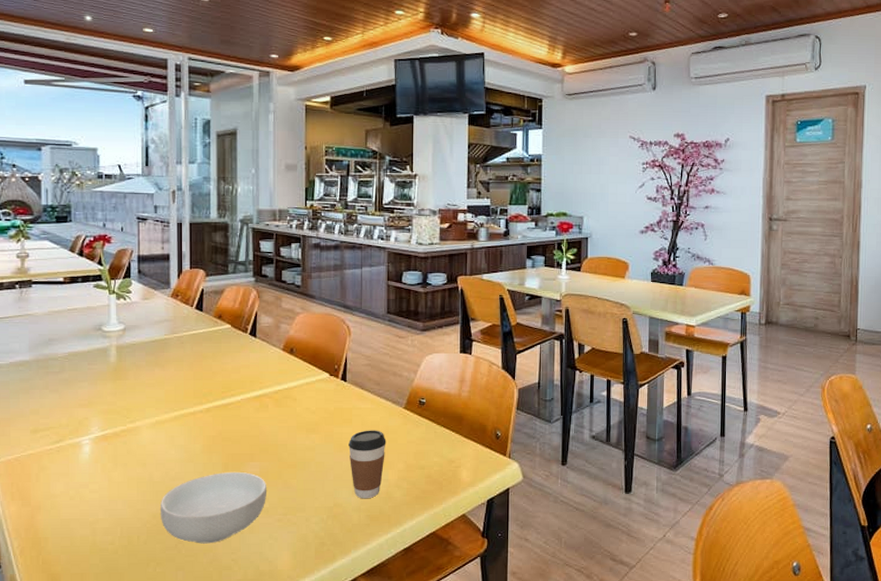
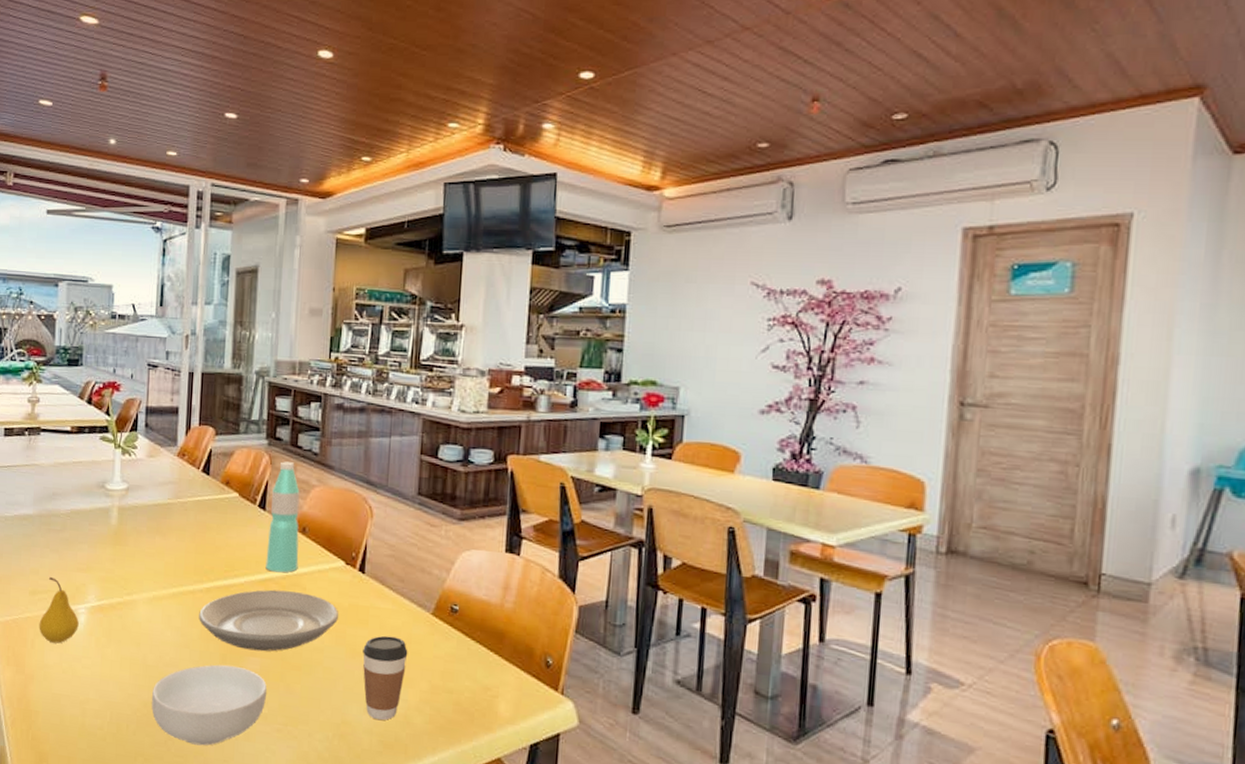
fruit: none [43,415,84,474] -> present [39,577,79,644]
plate: none [200,403,327,457] -> present [199,589,339,652]
water bottle: none [259,295,289,388] -> present [265,461,300,573]

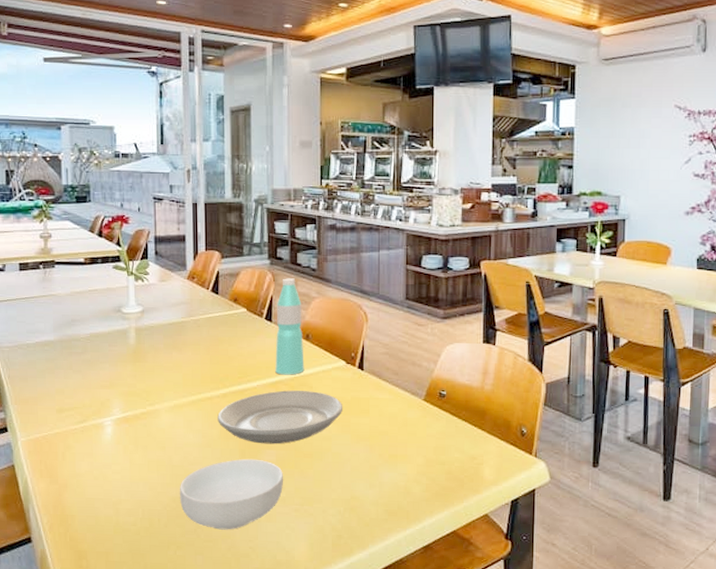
fruit: present [39,577,79,644] -> none [68,395,106,454]
coffee cup: present [363,635,408,721] -> none [366,421,405,493]

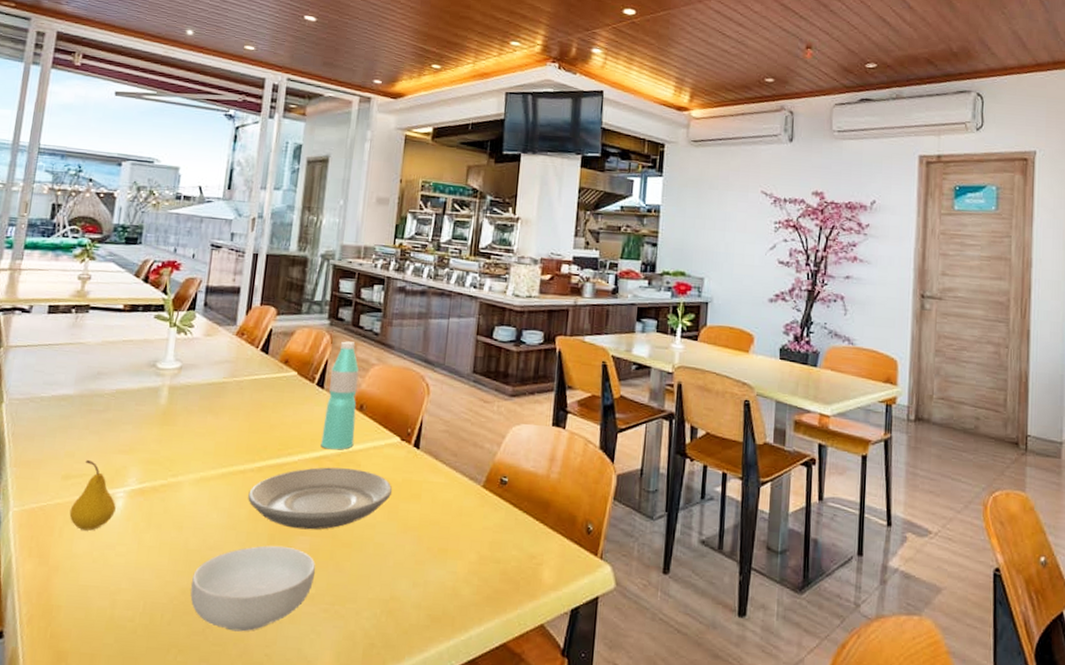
fruit: none [68,395,106,454] -> present [69,460,116,531]

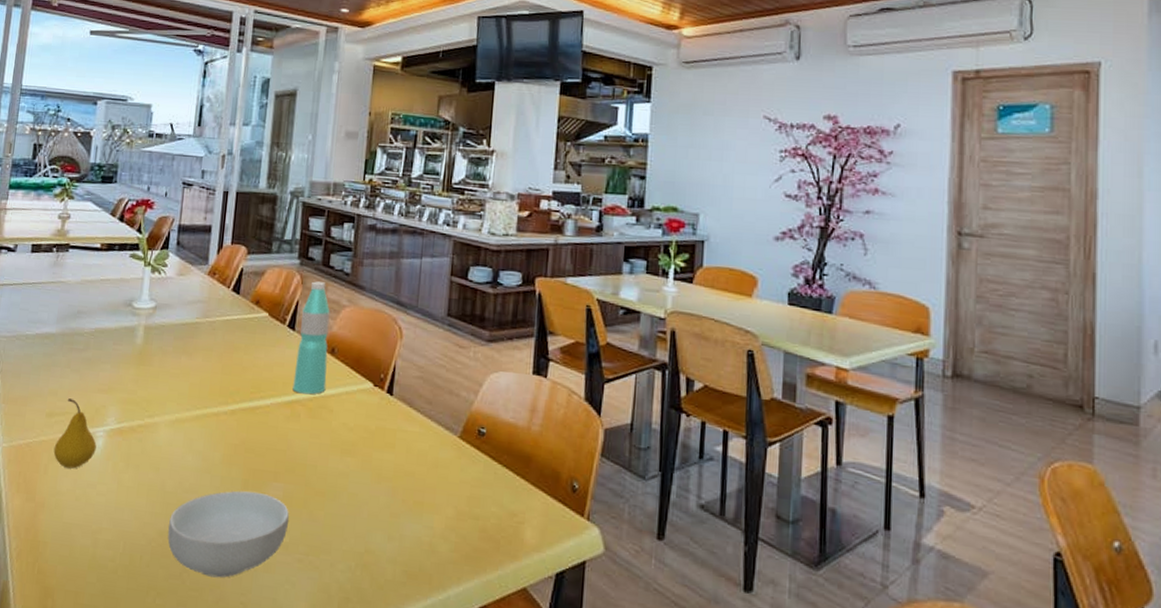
plate: present [248,467,393,530] -> none [222,412,366,477]

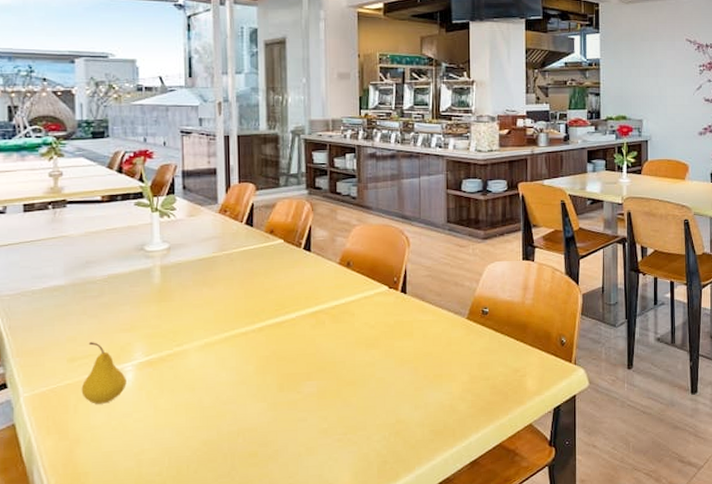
cereal bowl: present [167,490,289,578] -> none [211,392,325,470]
water bottle: present [293,281,330,395] -> none [315,207,346,304]

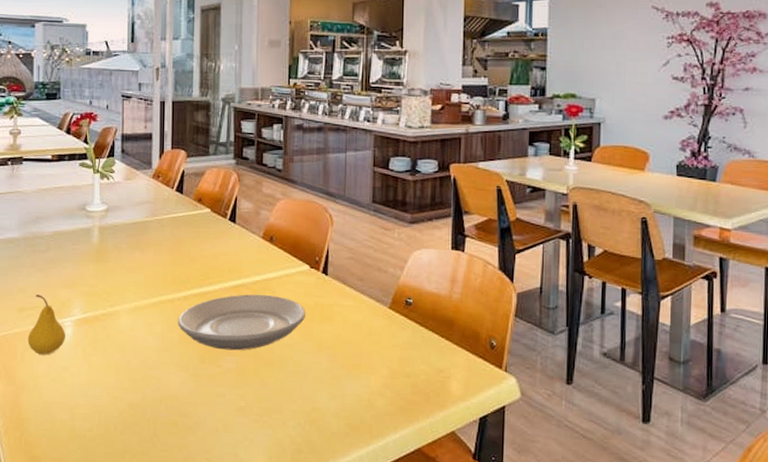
plate: none [253,318,387,376] -> present [178,294,306,351]

